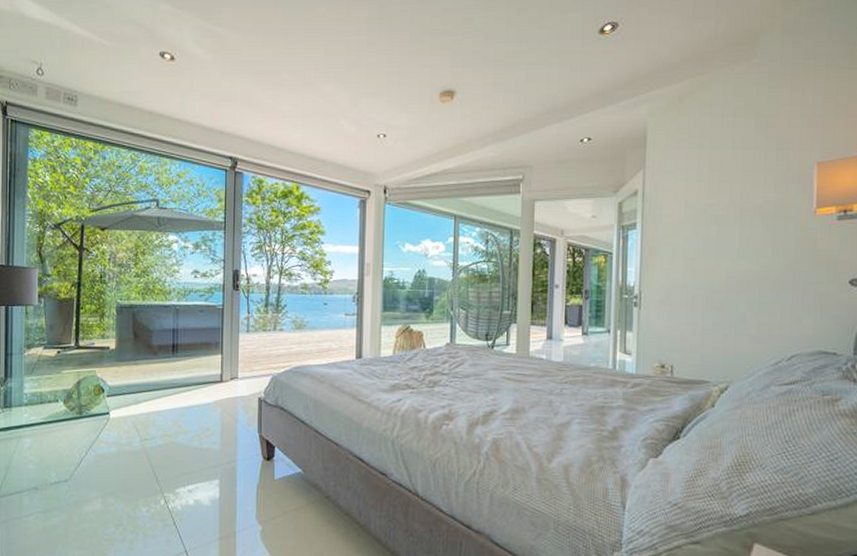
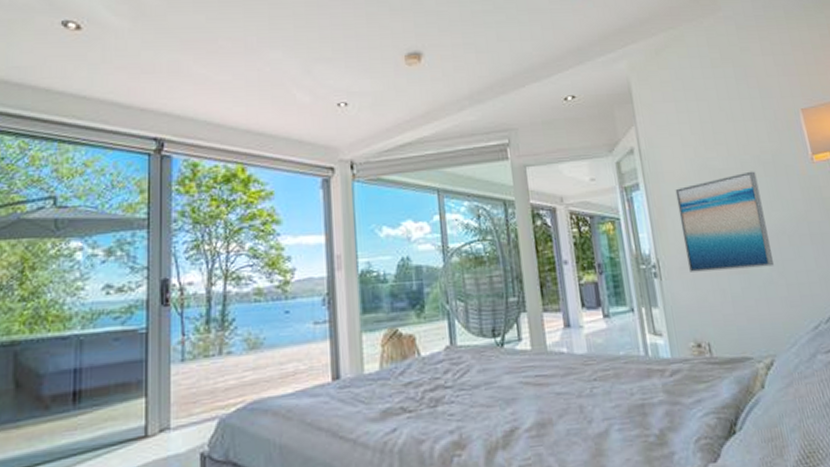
wall art: none [667,219,753,307] -> present [675,171,775,272]

